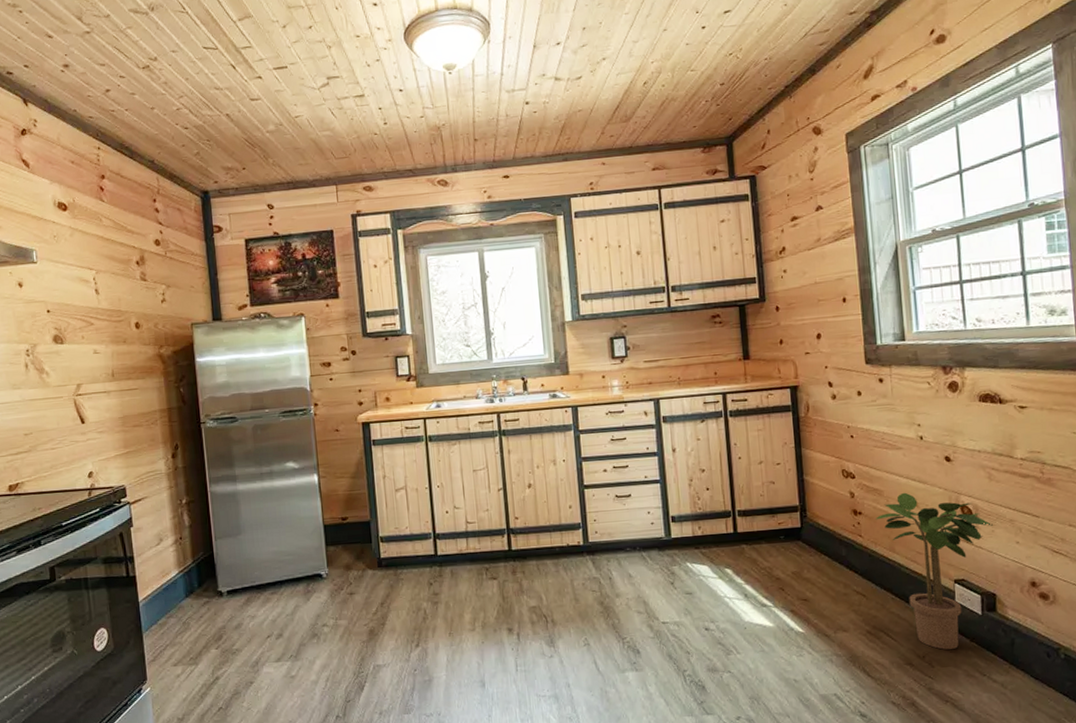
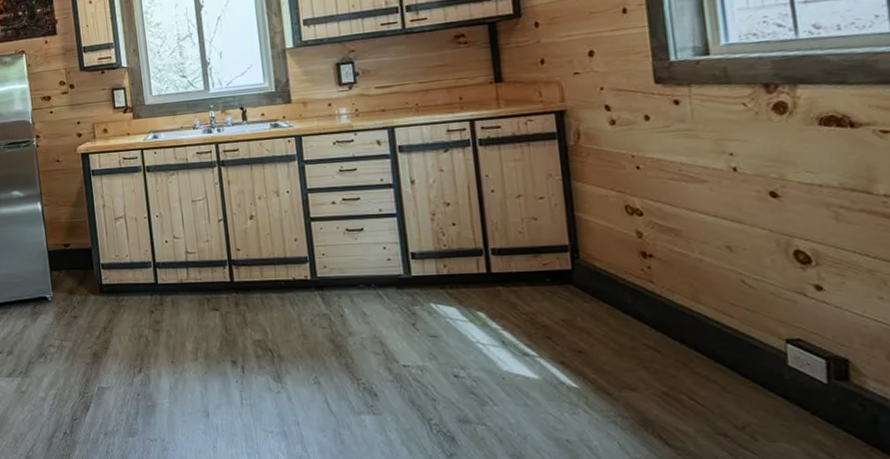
potted plant: present [875,492,993,650] -> none [671,233,842,423]

